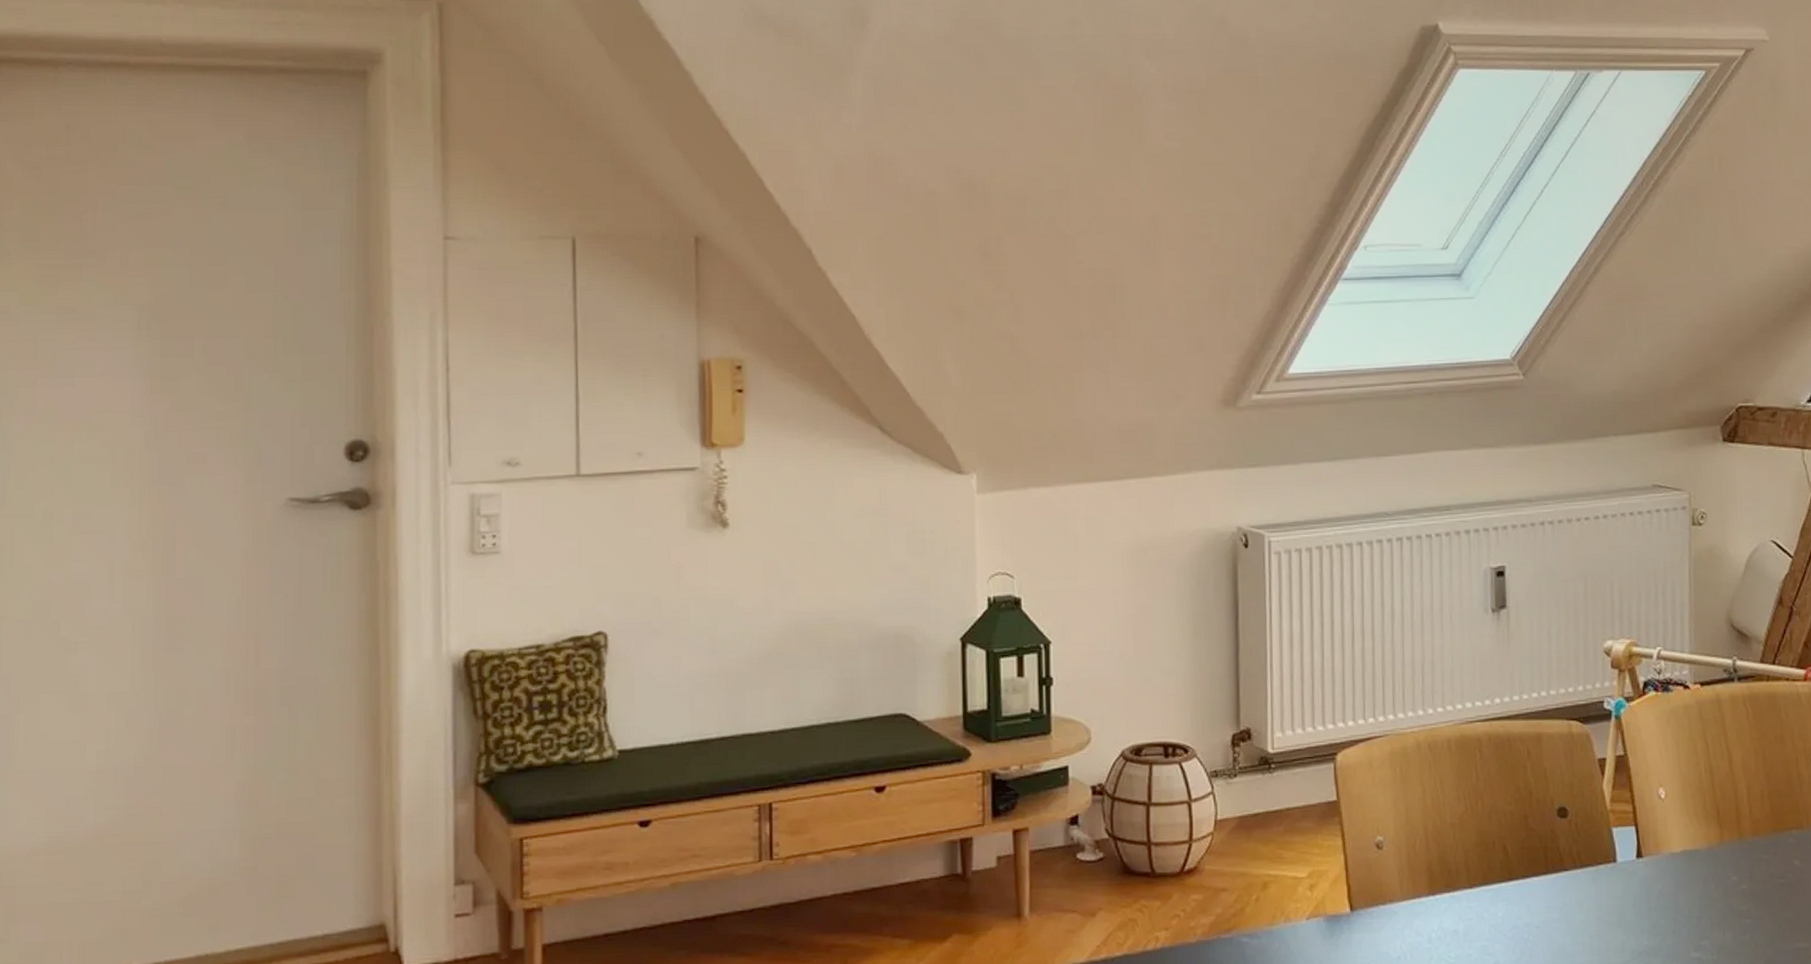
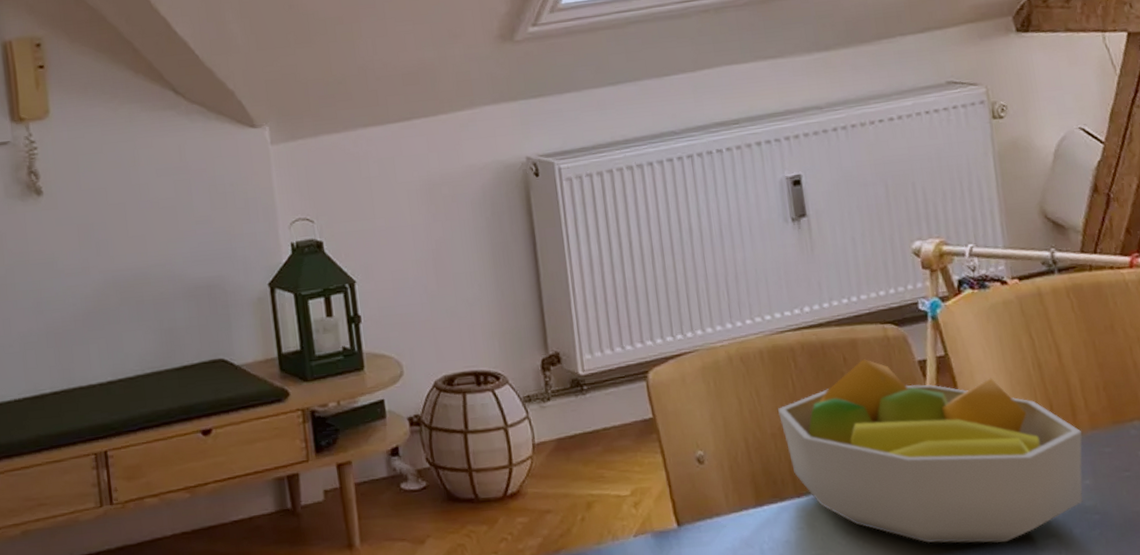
fruit bowl: none [1460,754,1744,943] -> present [778,359,1083,544]

